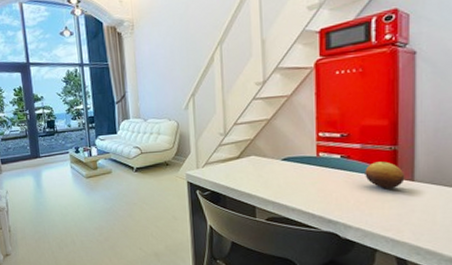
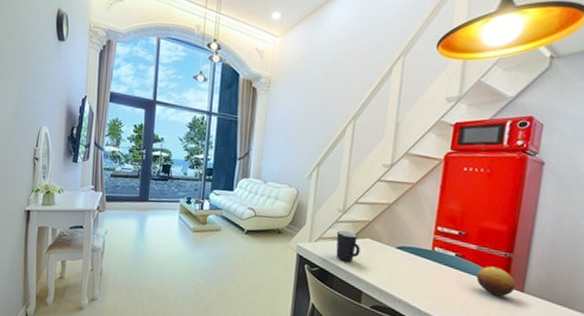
mug: none [221,152,247,182] -> present [336,230,361,262]

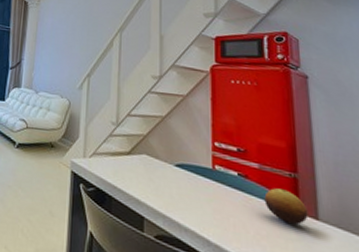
mug: present [336,230,361,262] -> none [111,145,138,182]

